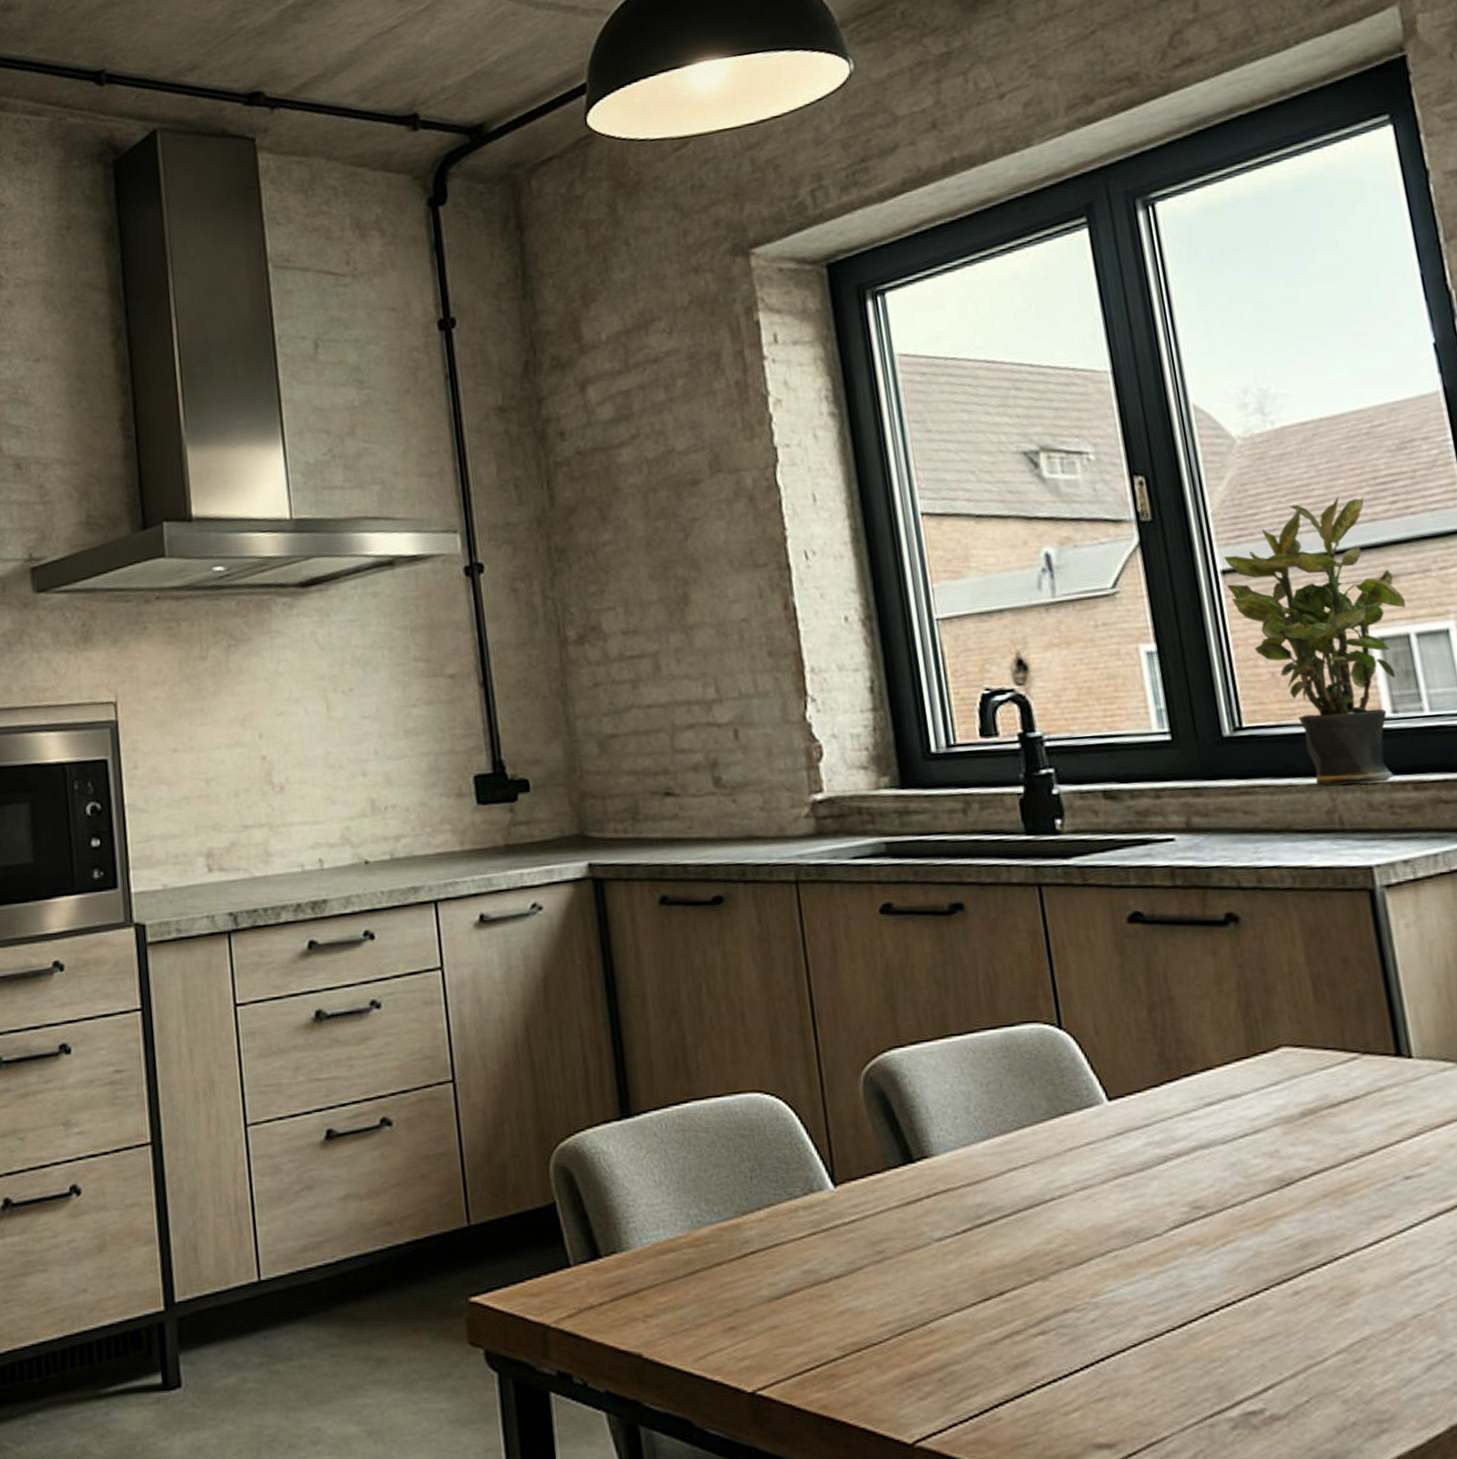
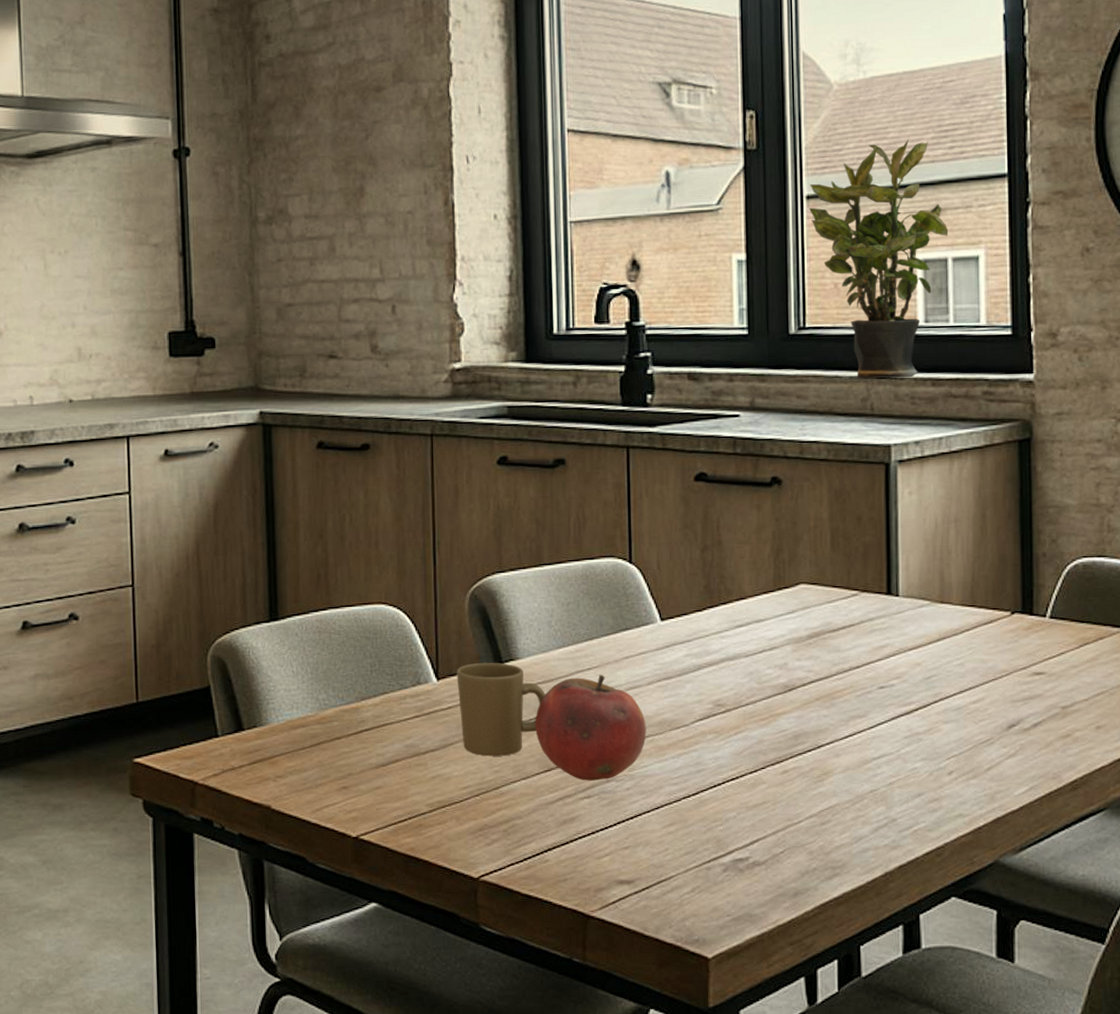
mug: none [857,1161,973,1283] -> present [456,662,546,756]
fruit: none [962,1173,1108,1312] -> present [535,675,646,781]

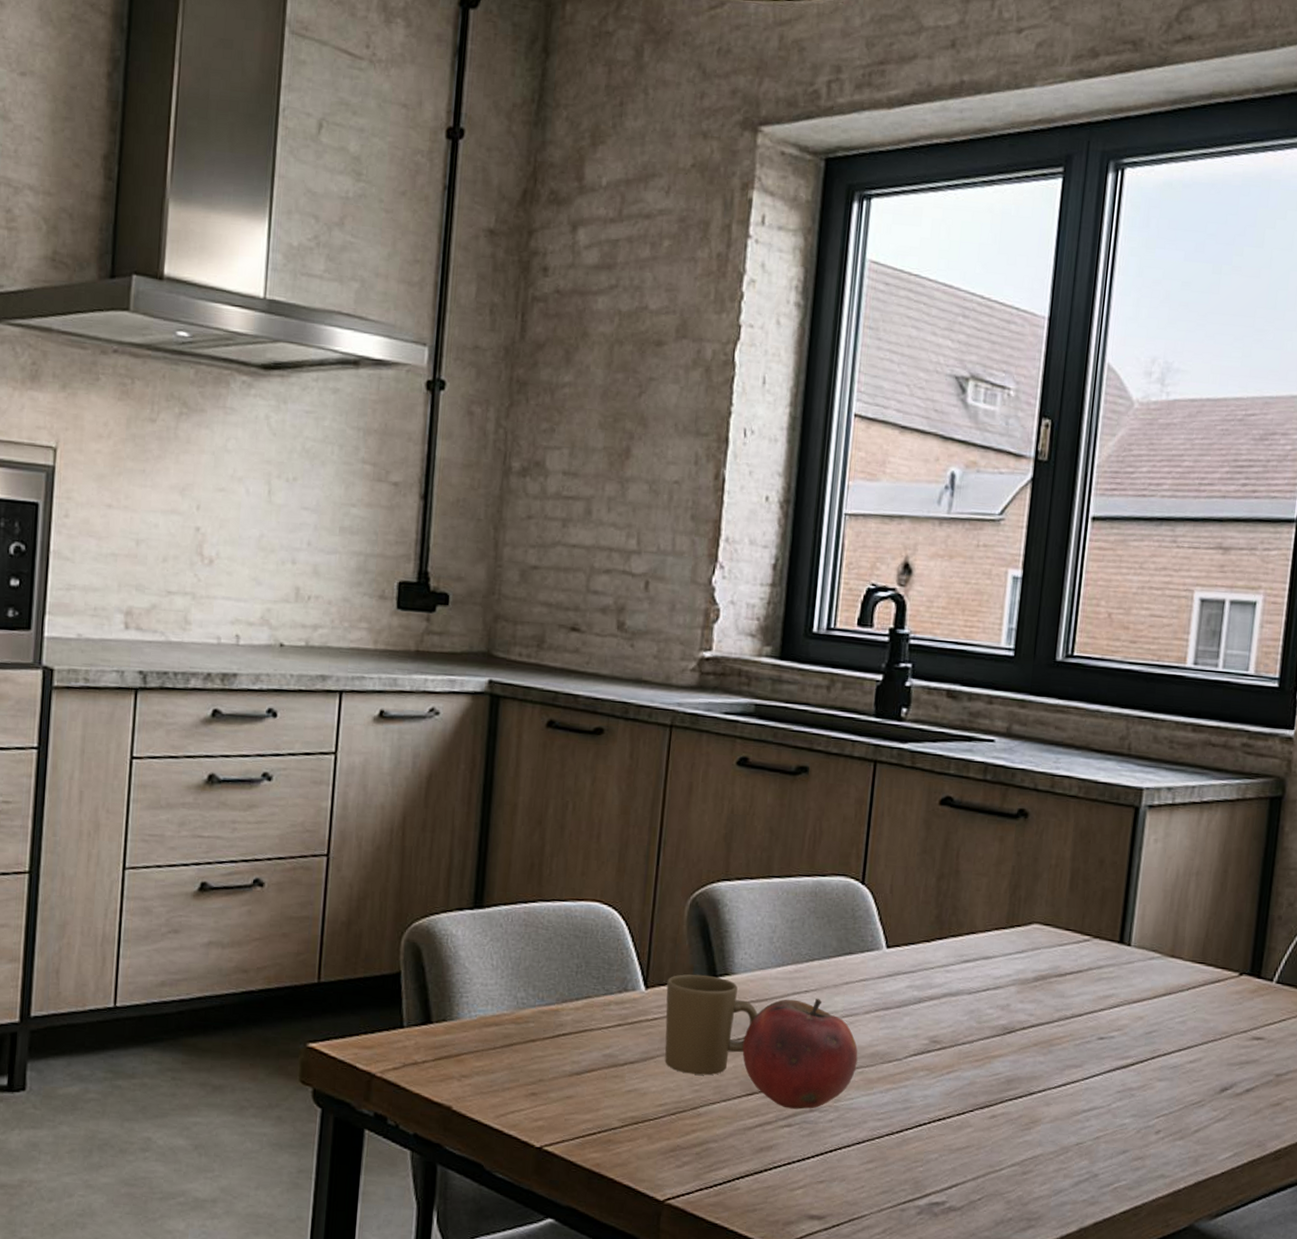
potted plant: present [809,139,949,379] -> none [1093,470,1230,721]

